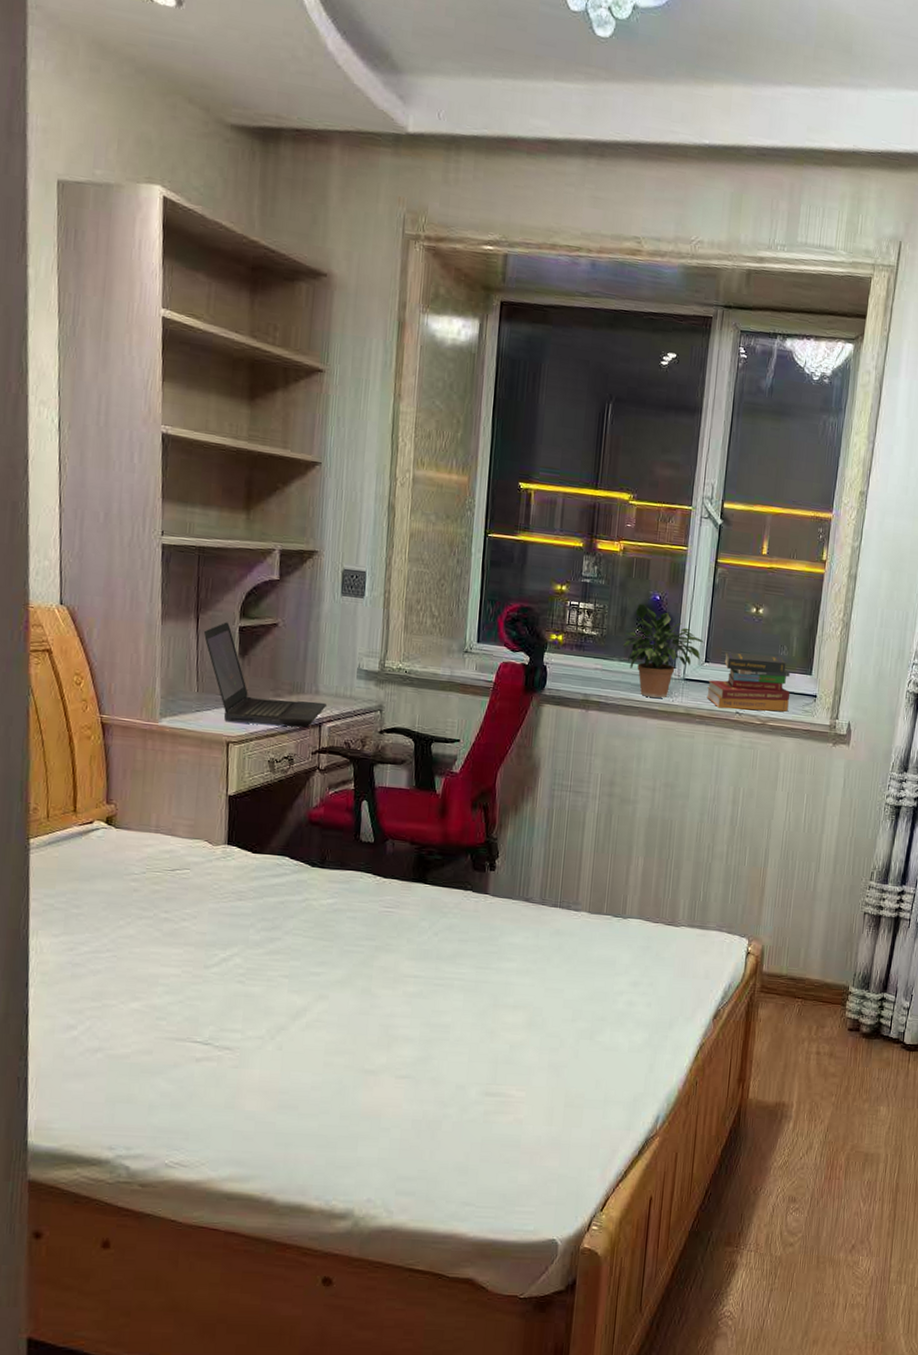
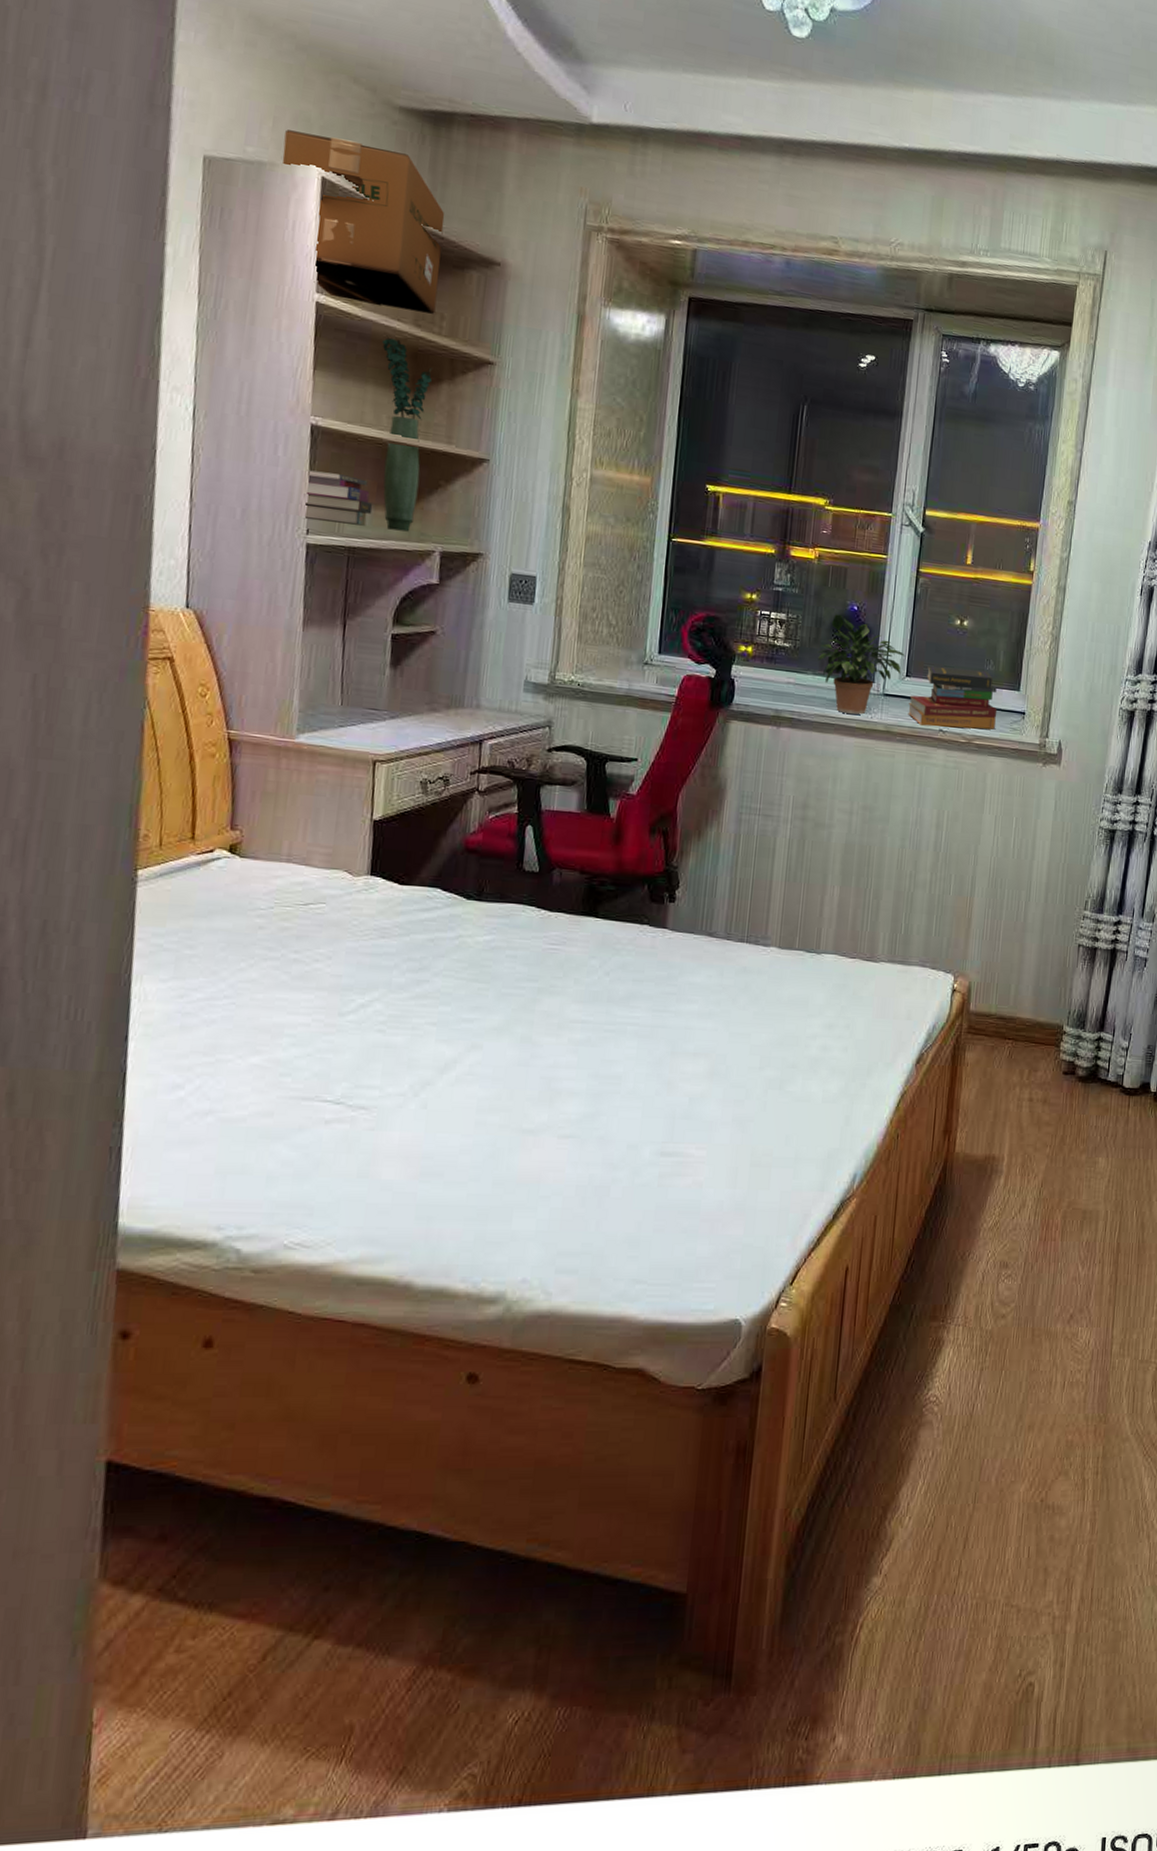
box: none [127,151,275,325] -> present [282,129,445,314]
books: none [157,475,219,527] -> present [302,470,373,526]
laptop computer: present [203,622,326,728] -> none [350,629,488,745]
vase: none [222,347,268,532] -> present [382,335,433,532]

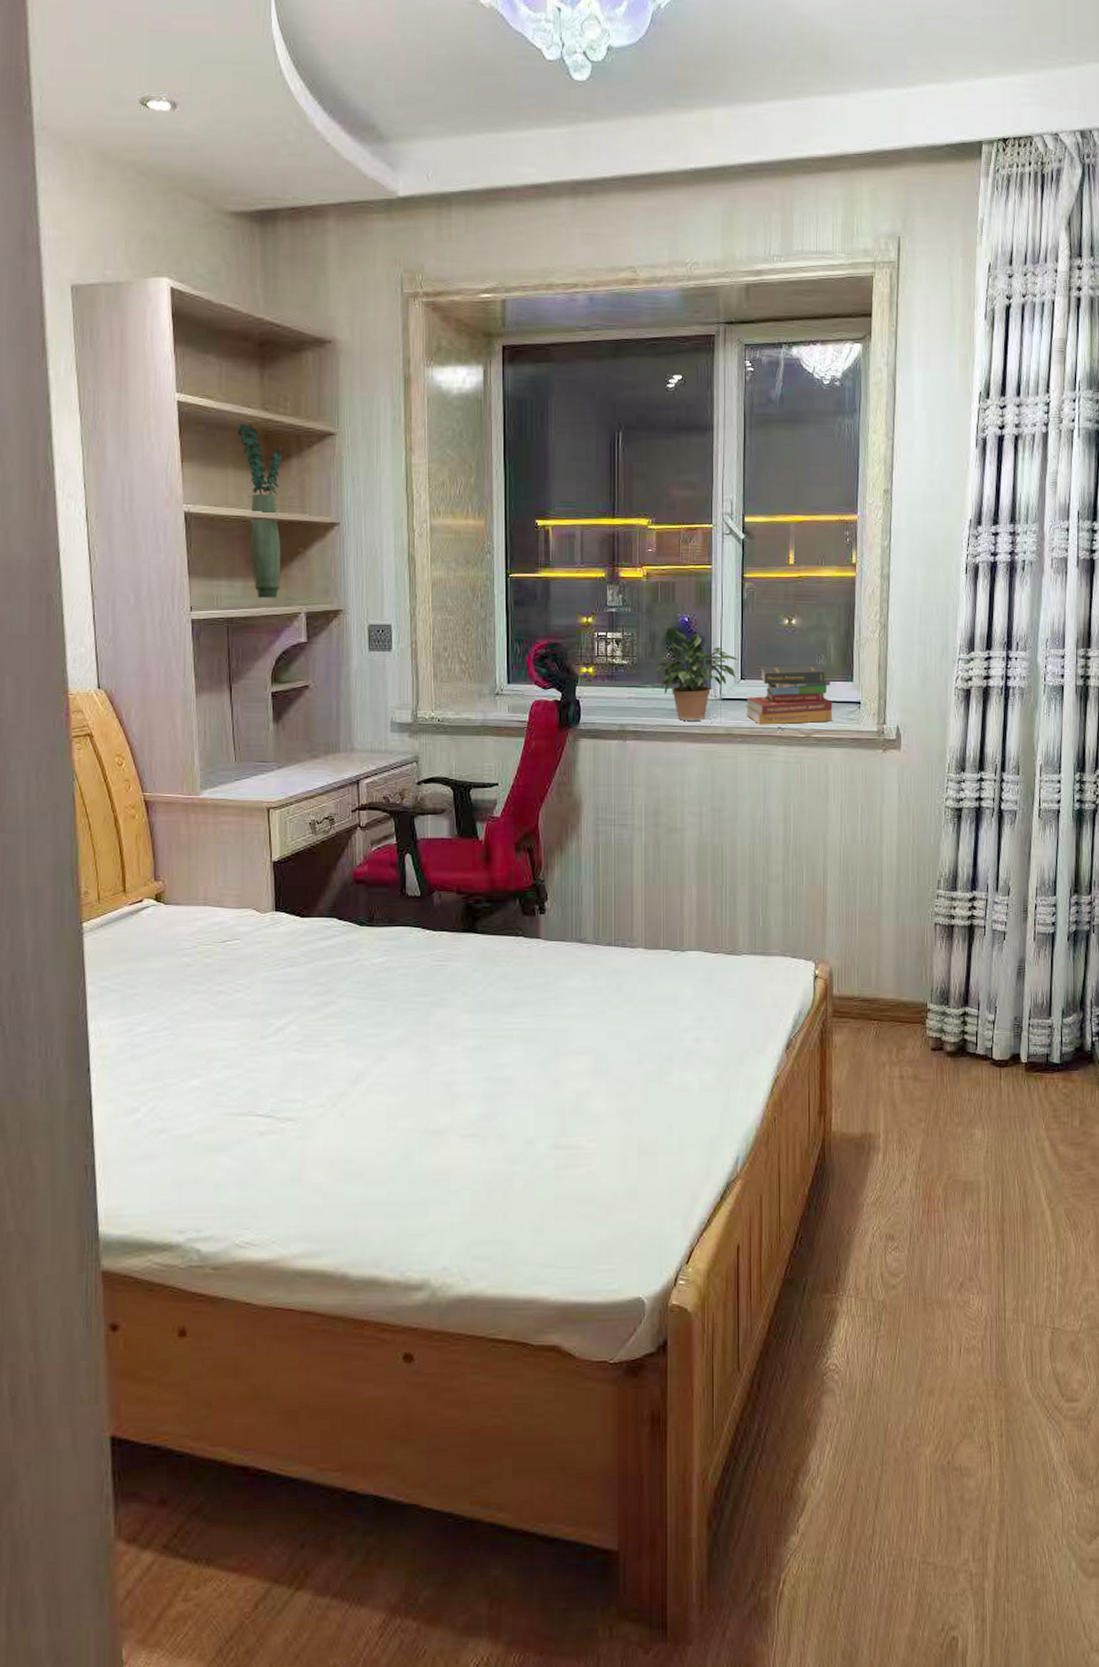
box: present [282,129,445,314] -> none [136,250,279,397]
books: present [302,470,373,526] -> none [185,553,244,598]

